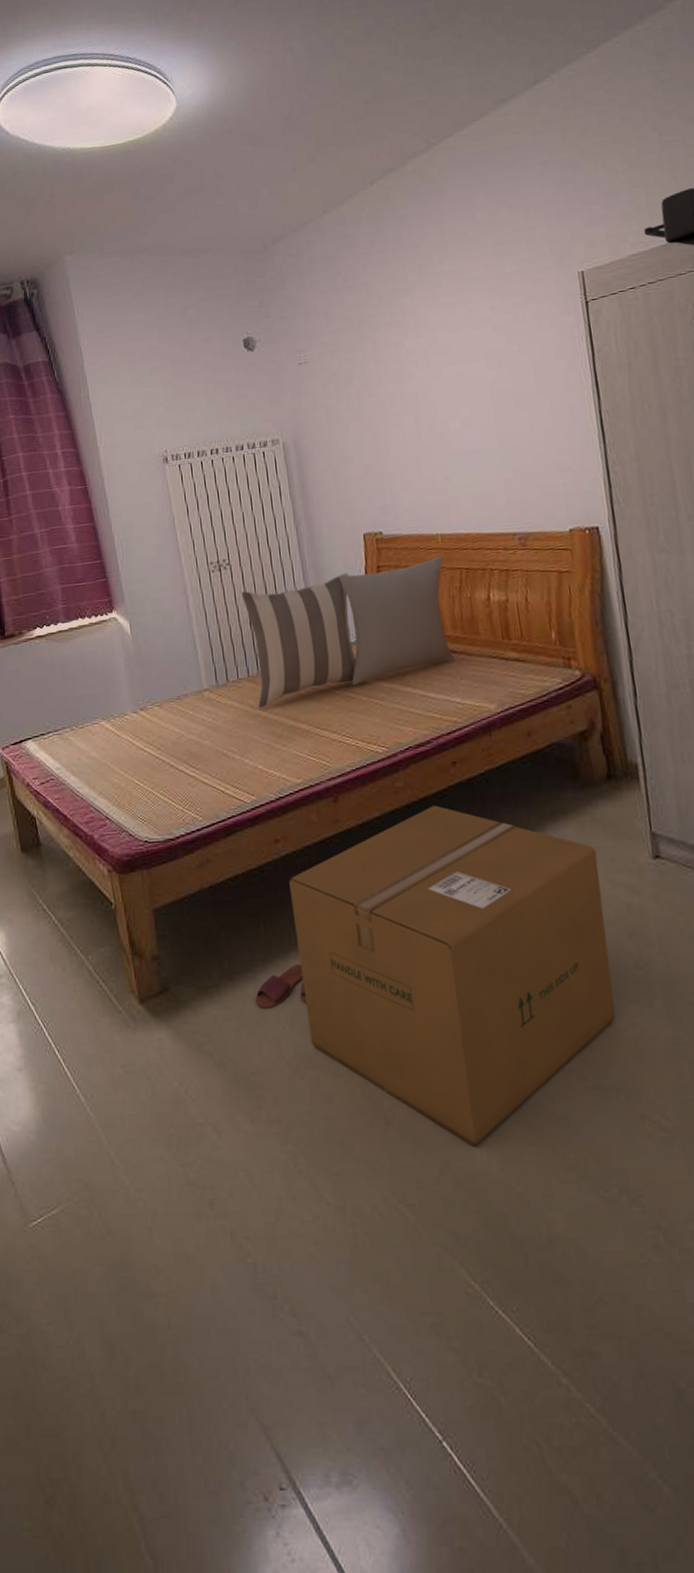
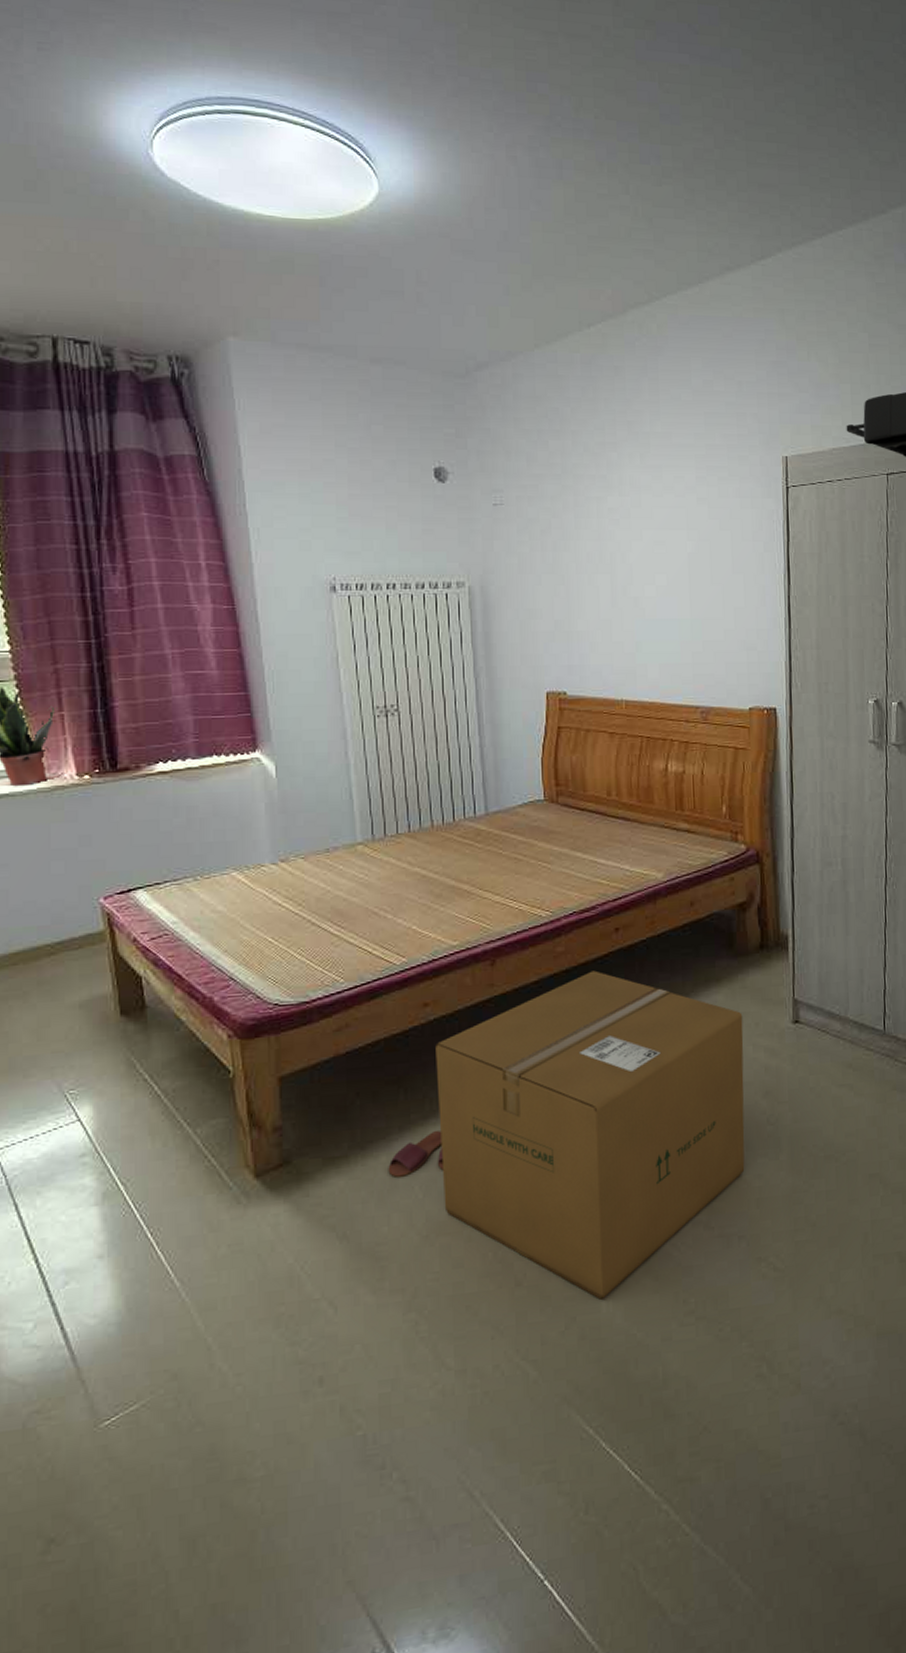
pillow: present [241,572,356,708] -> none [408,730,527,865]
pillow: present [339,556,454,685] -> none [517,722,626,847]

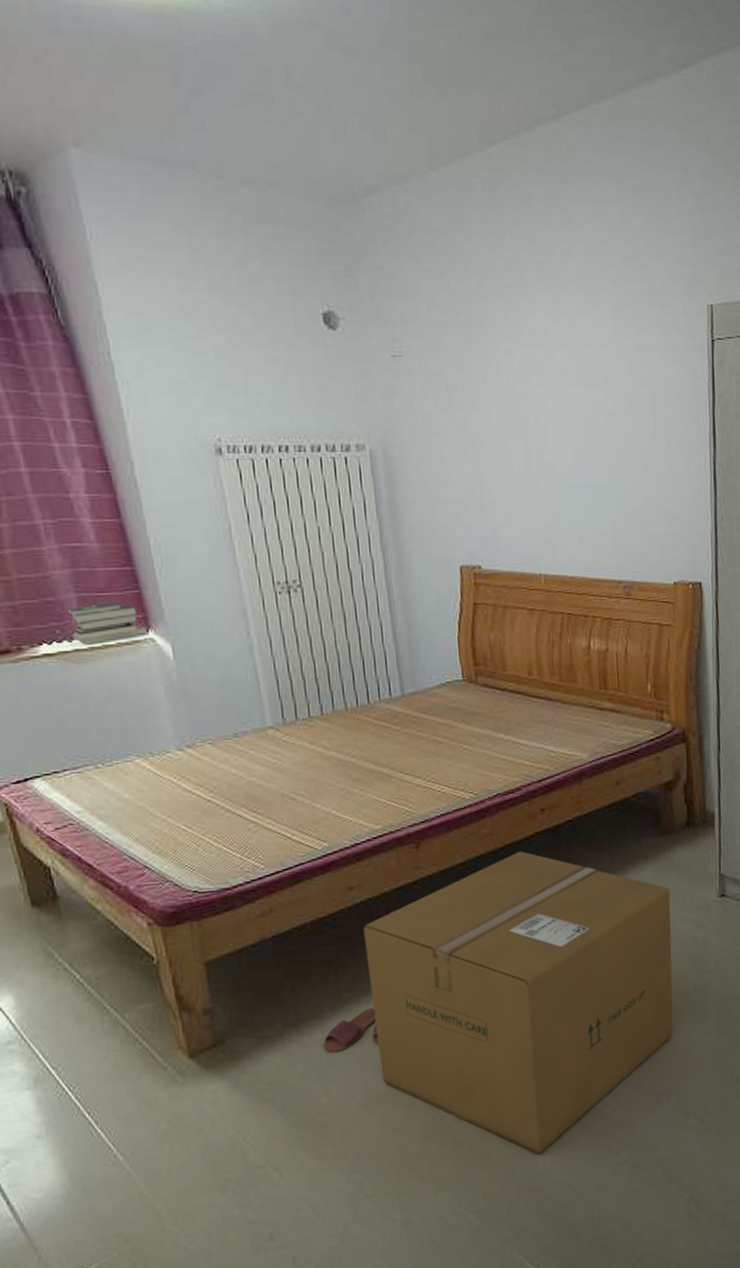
books: none [182,722,254,764] -> present [65,600,148,645]

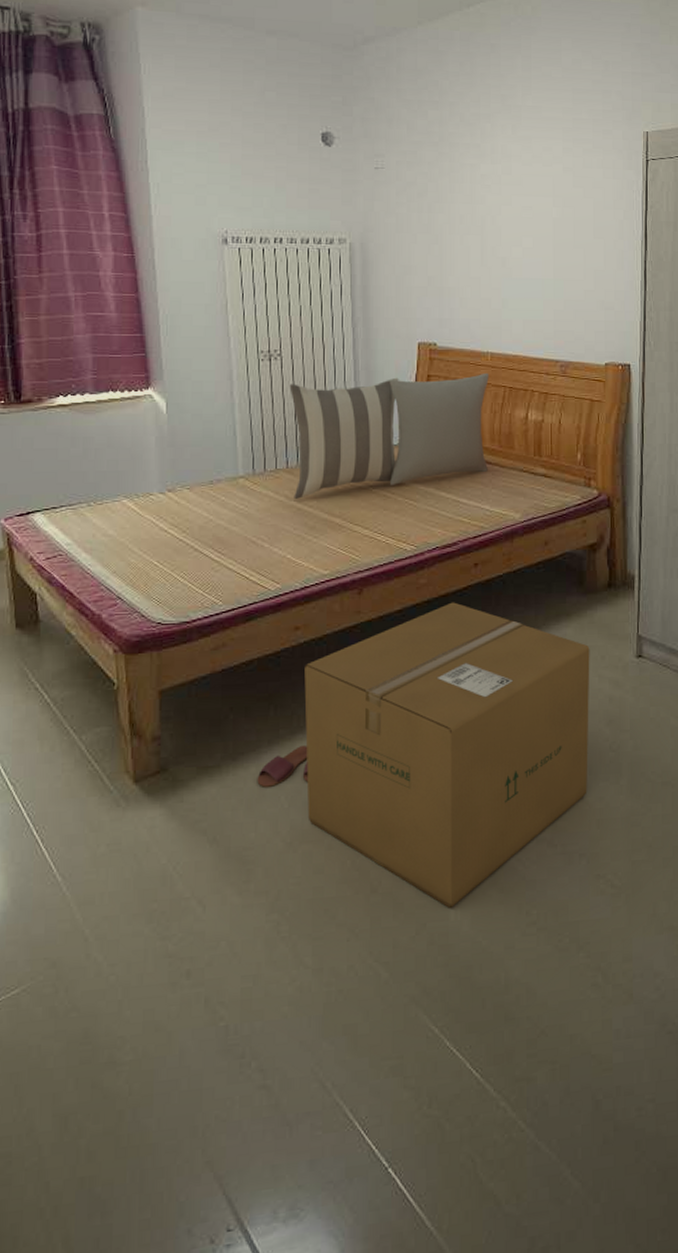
books: present [65,600,148,645] -> none [82,361,147,398]
pillow: none [315,607,446,749] -> present [289,377,399,499]
pillow: none [430,598,549,729] -> present [389,372,489,485]

